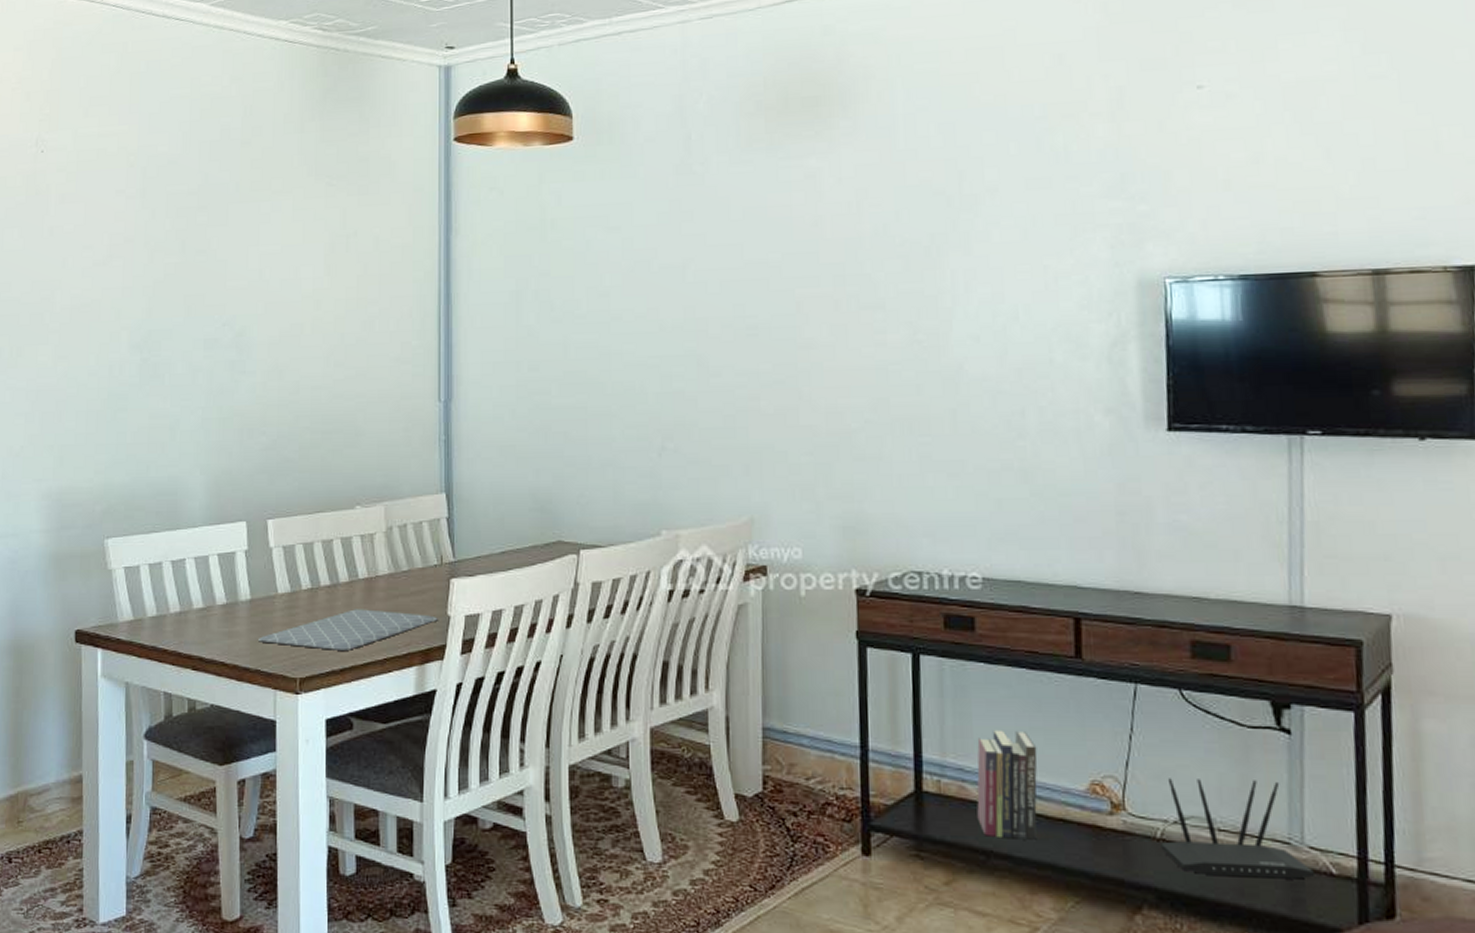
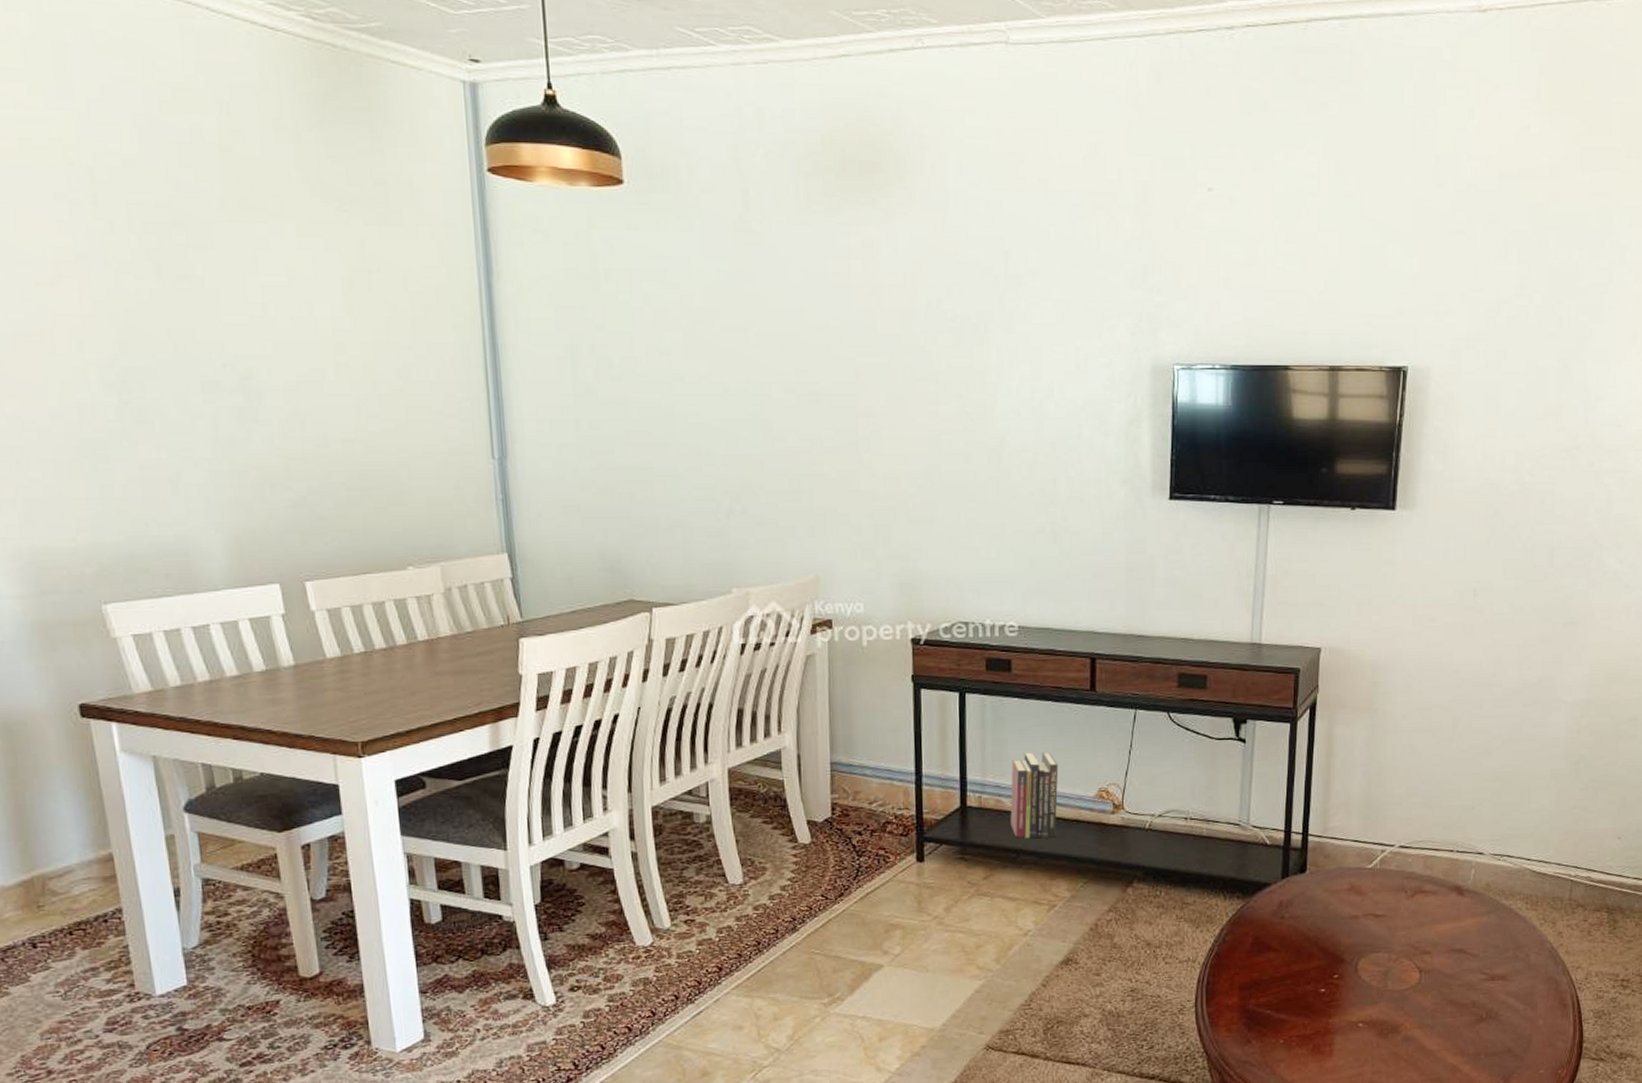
placemat: present [258,609,438,650] -> none [309,671,509,713]
wifi router: present [1161,778,1314,879] -> none [1148,779,1254,853]

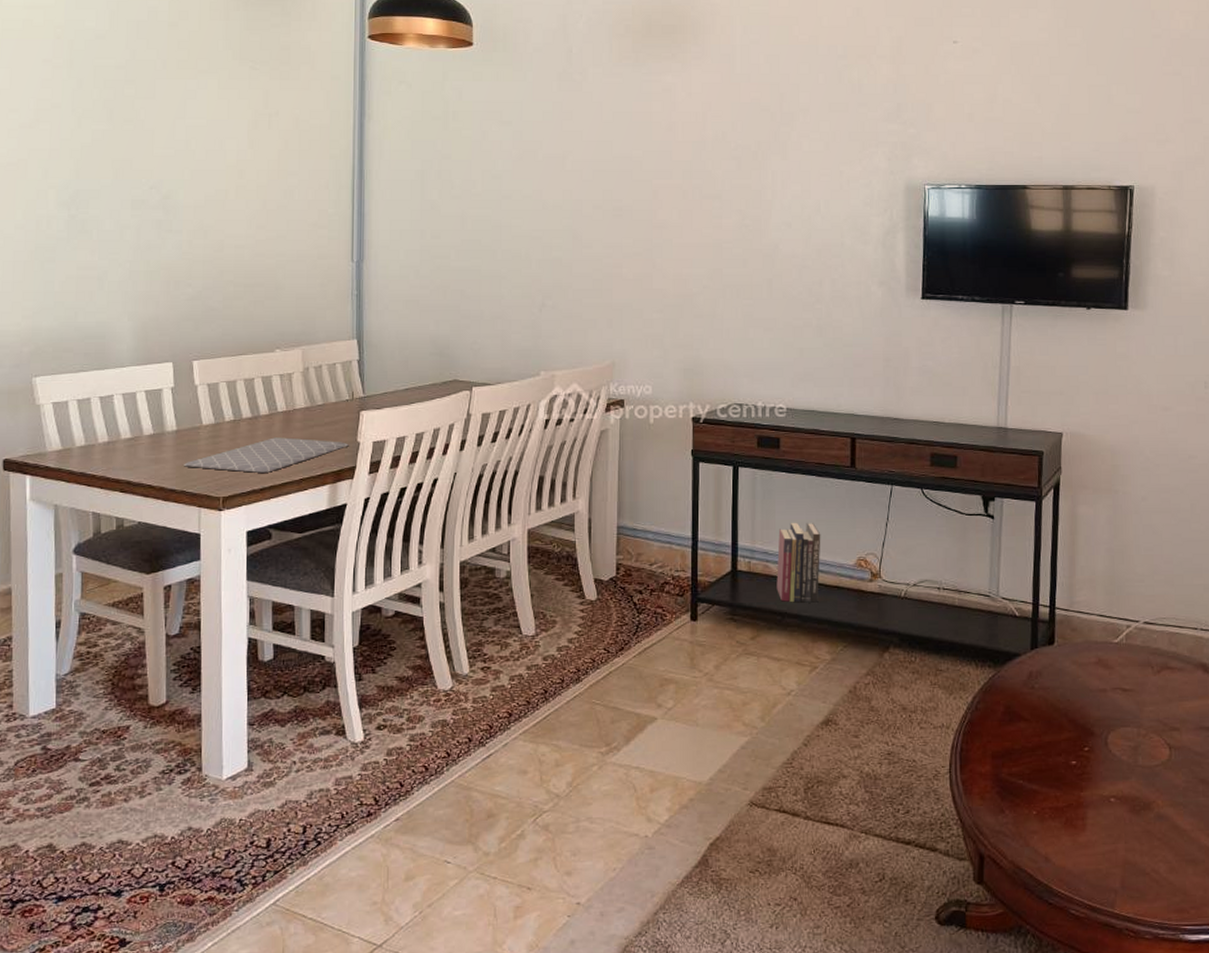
placemat: none [309,671,509,713] -> present [184,437,349,473]

